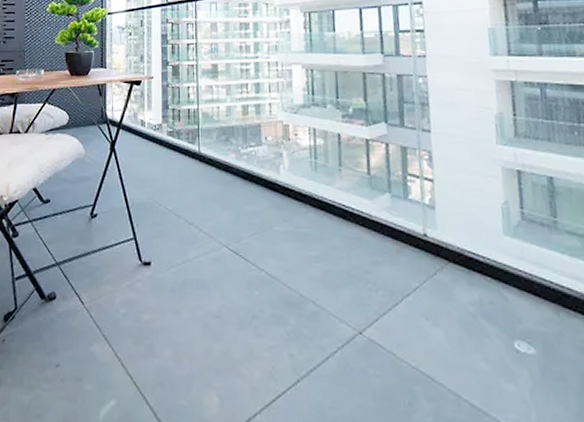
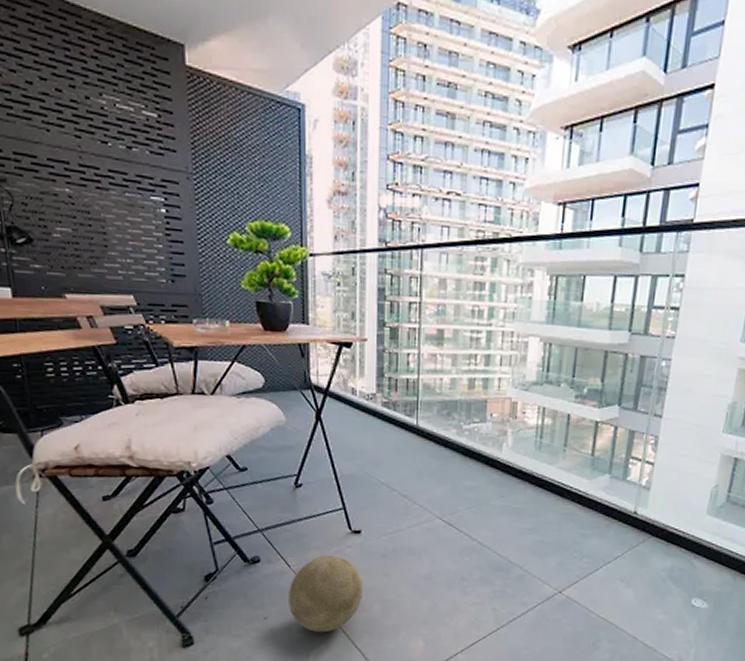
decorative ball: none [80,290,153,384] -> present [287,555,363,633]

